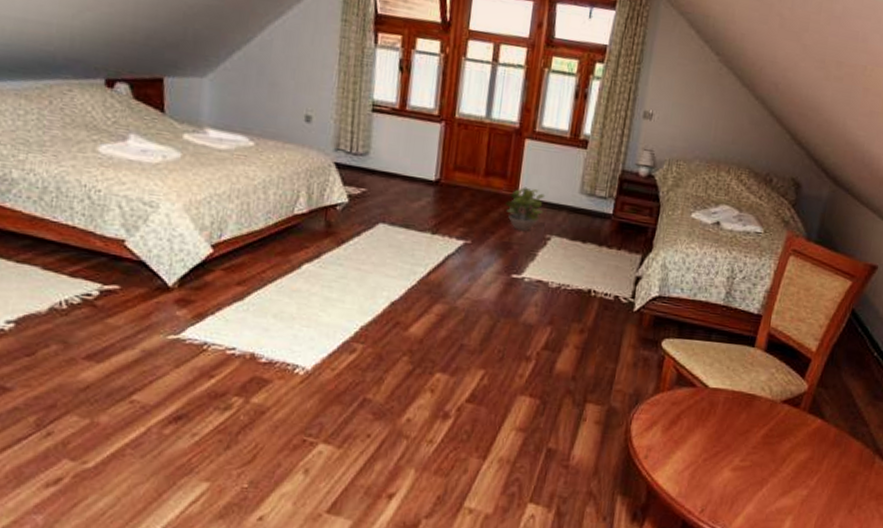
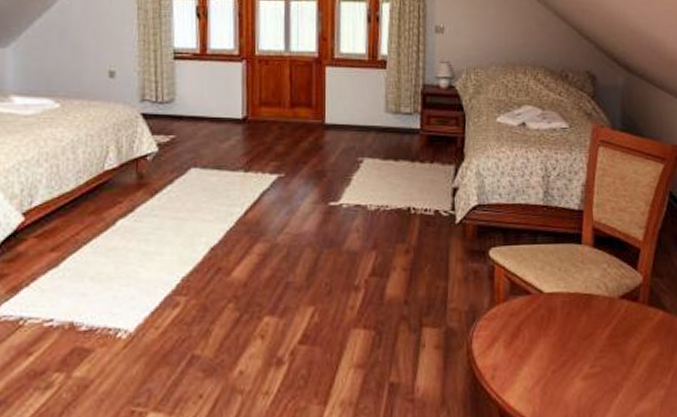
potted plant: present [504,186,546,231] -> none [313,113,353,156]

